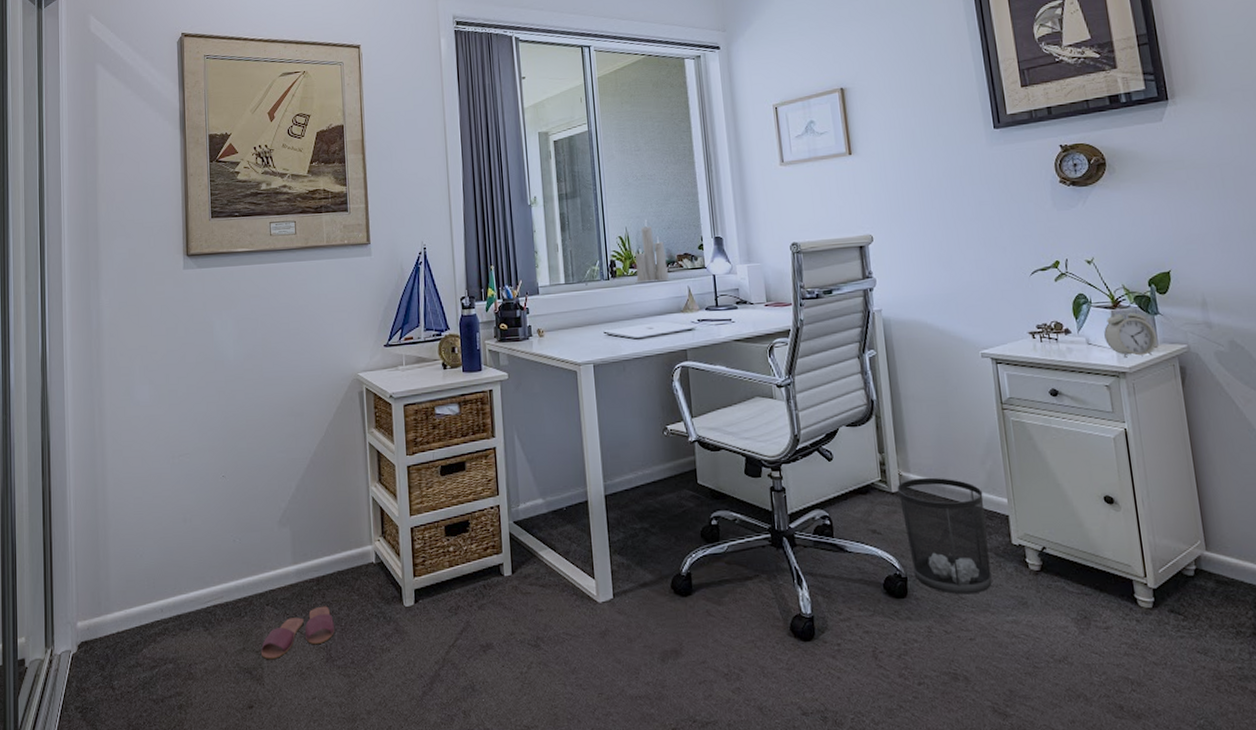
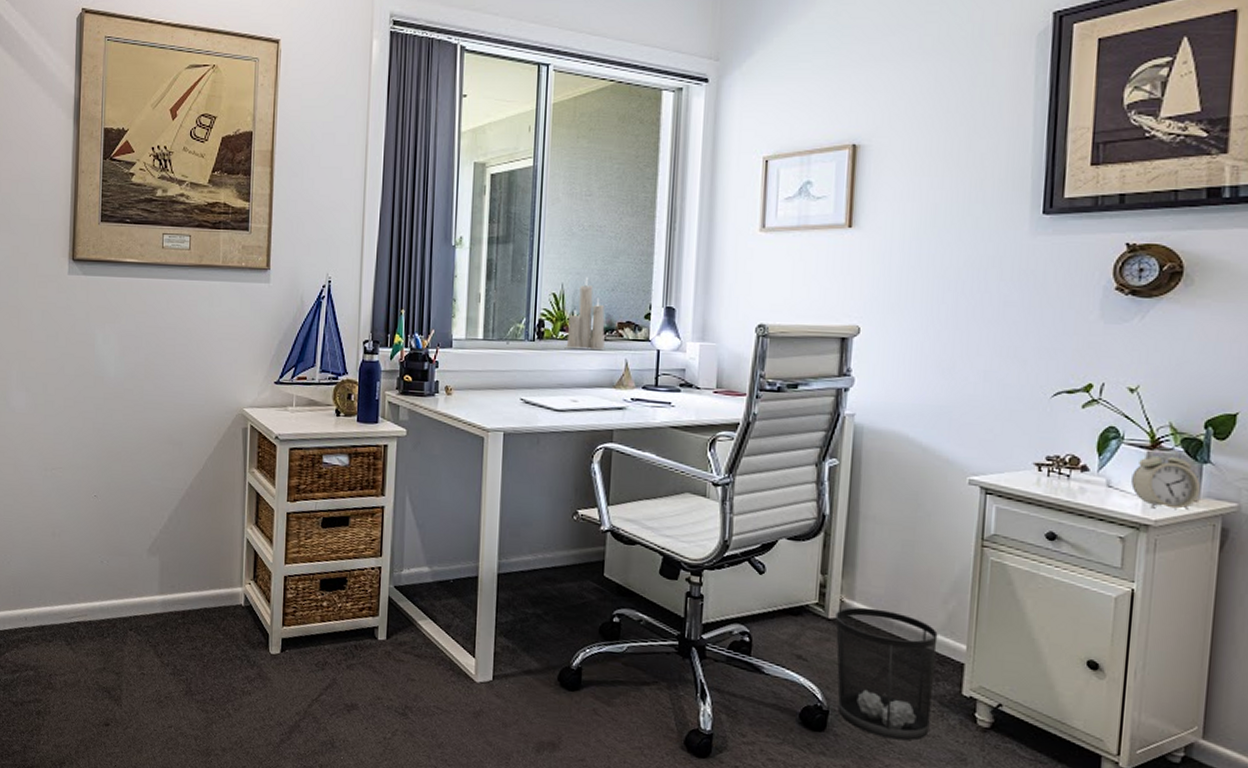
slippers: present [260,606,335,660] -> none [120,639,197,684]

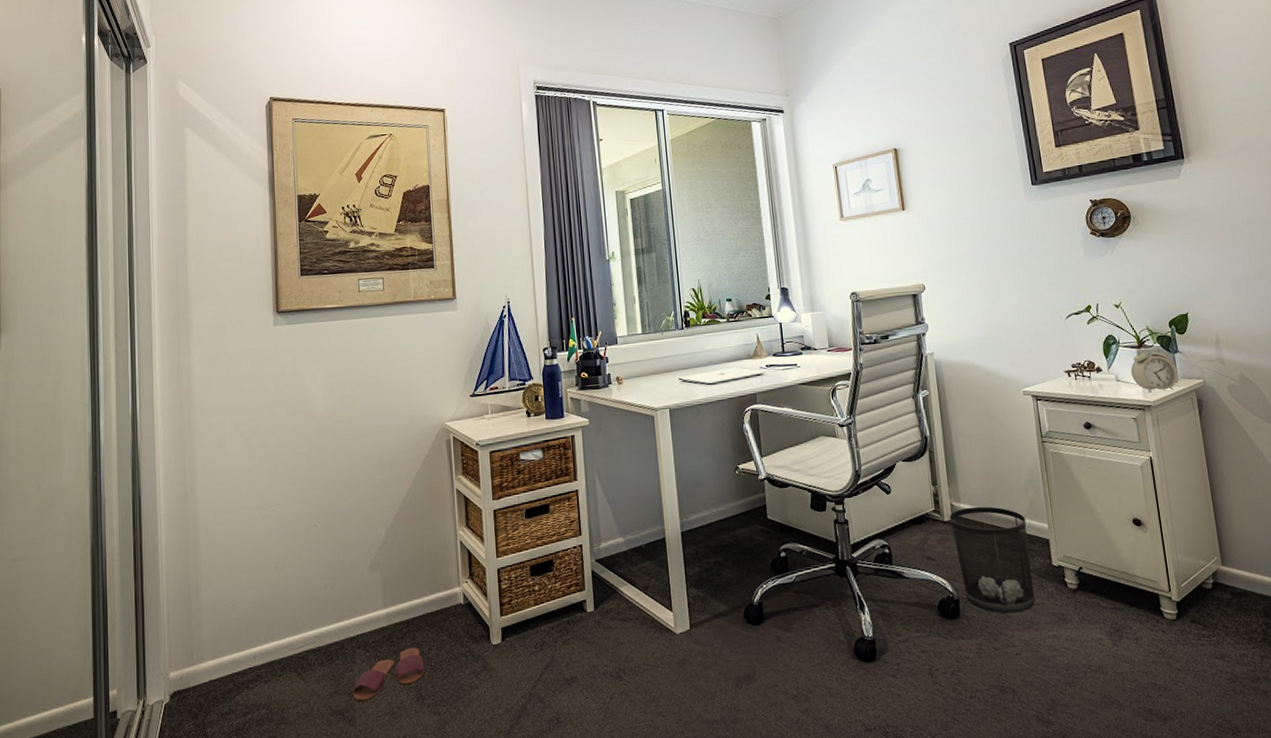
slippers: none [120,639,197,684] -> present [352,647,425,702]
candle: present [566,277,606,351] -> none [707,272,740,331]

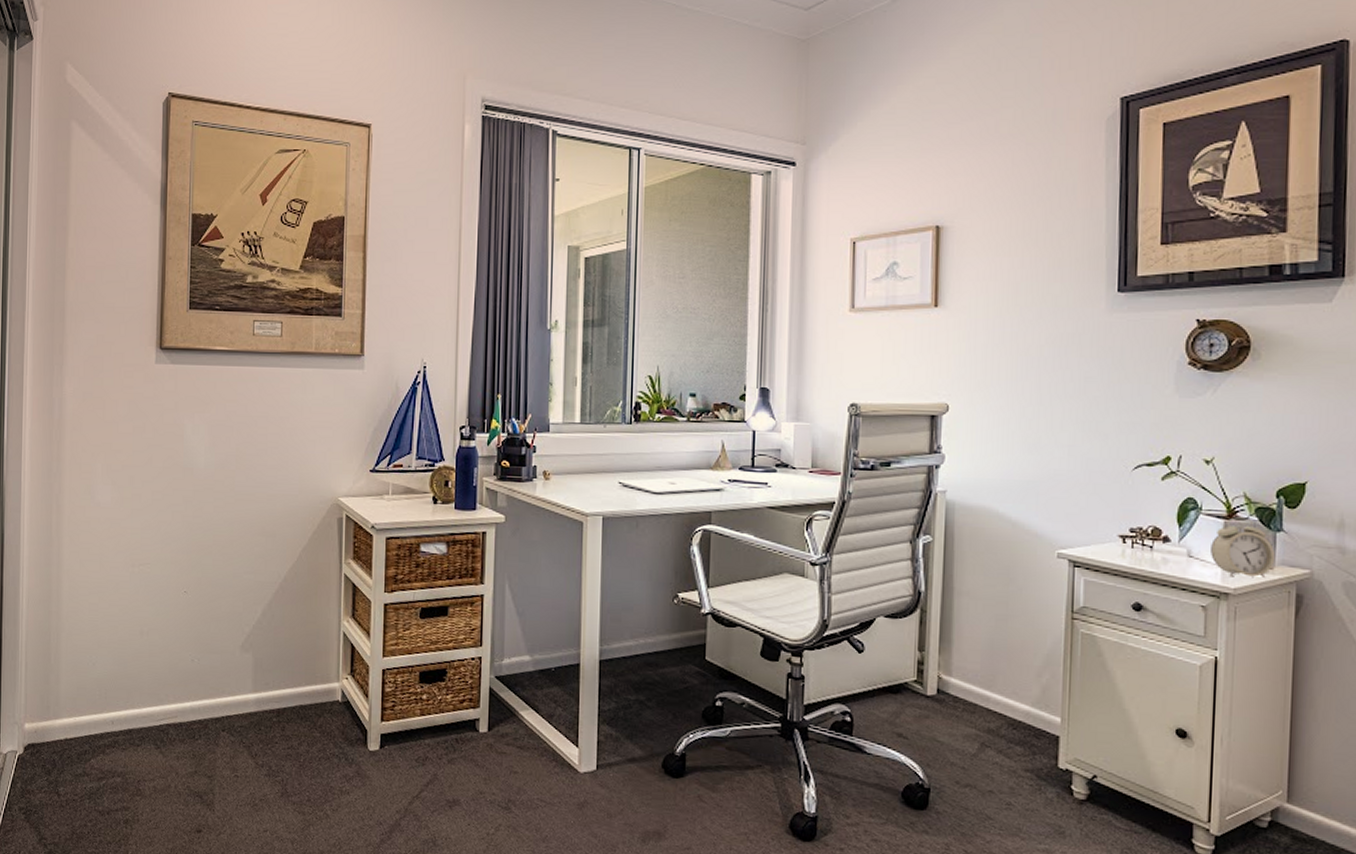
slippers: present [352,647,425,702] -> none [212,739,293,787]
waste bin: present [949,506,1035,614] -> none [934,683,1033,816]

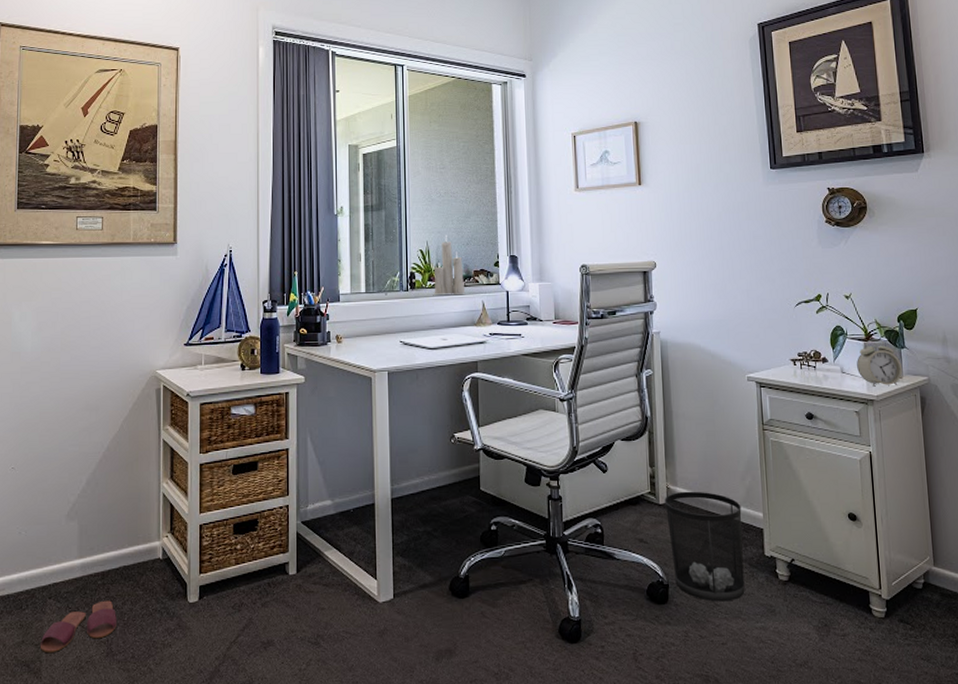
slippers: none [212,739,293,787] -> present [39,600,118,654]
candle: none [663,359,702,433] -> present [434,234,466,295]
waste bin: none [934,683,1033,816] -> present [664,491,745,602]

